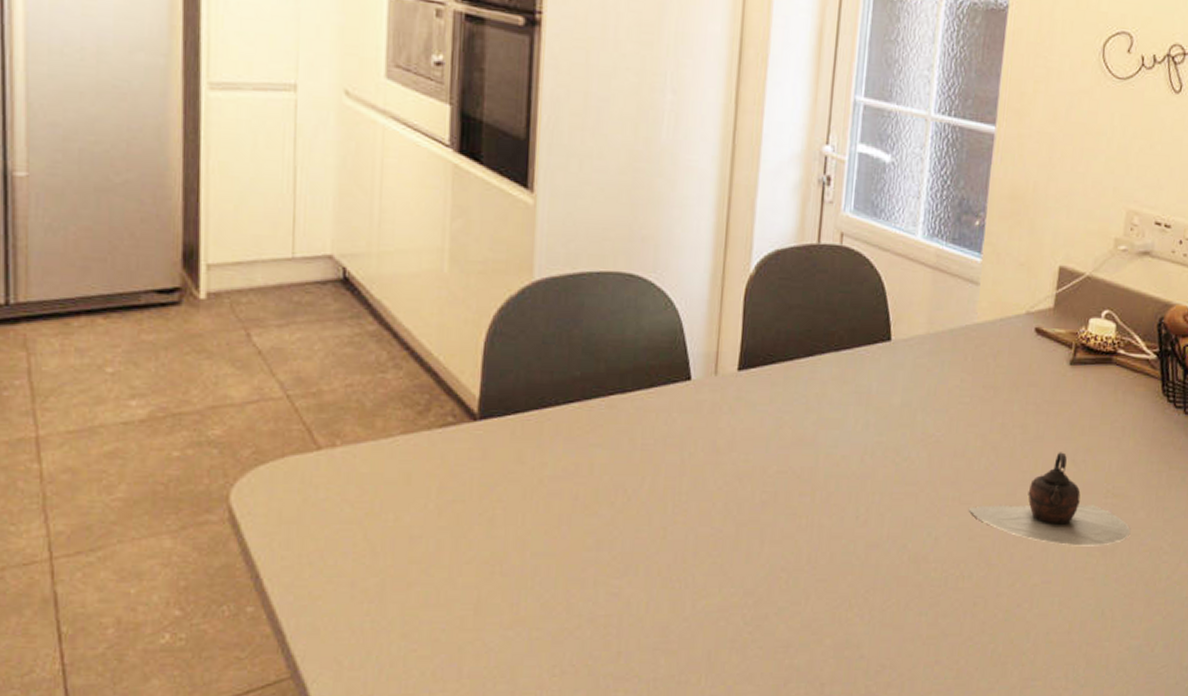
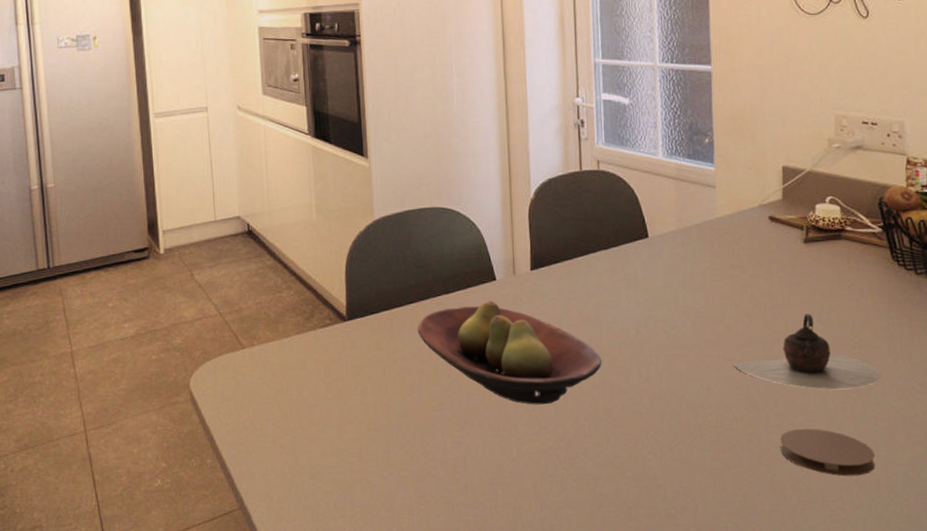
fruit bowl: none [576,407,814,549] -> present [417,301,602,405]
coaster: none [1008,591,1111,650] -> present [780,428,876,477]

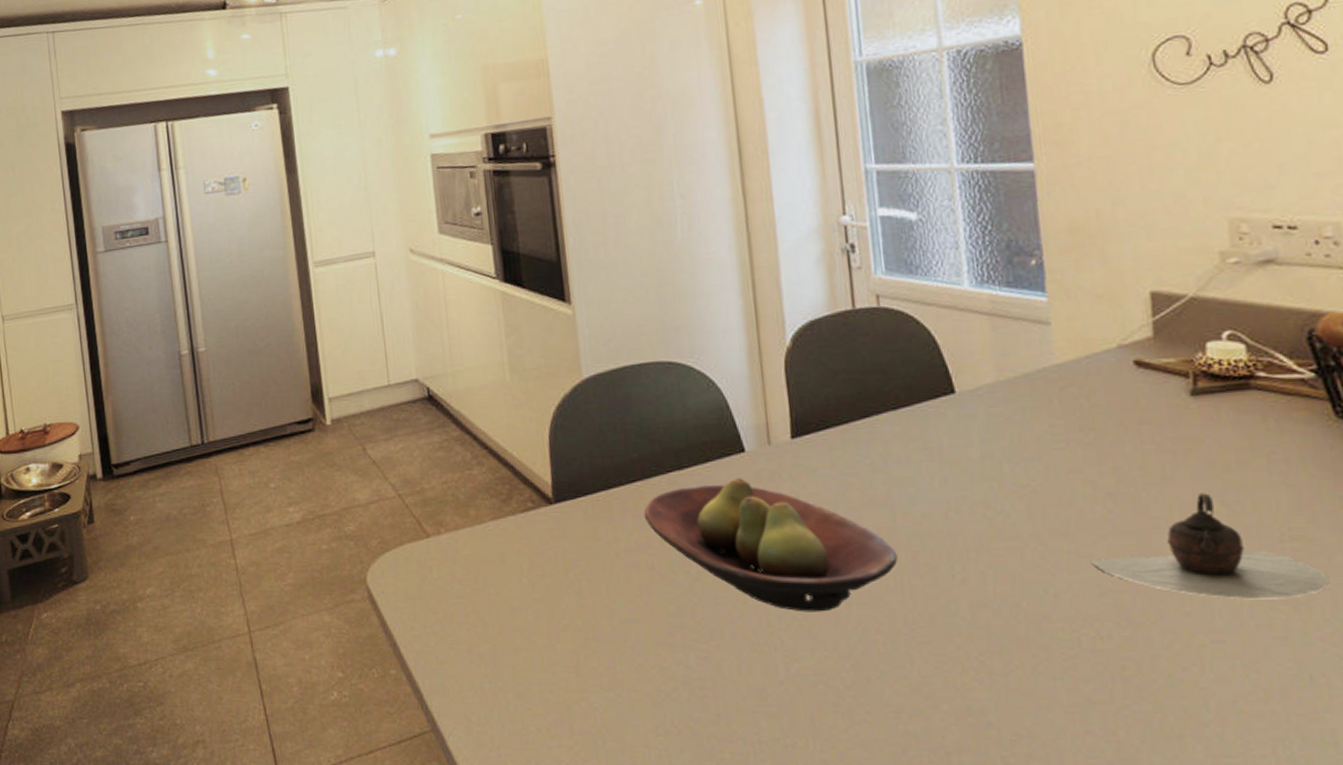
coaster: present [780,428,876,477] -> none [1170,652,1328,723]

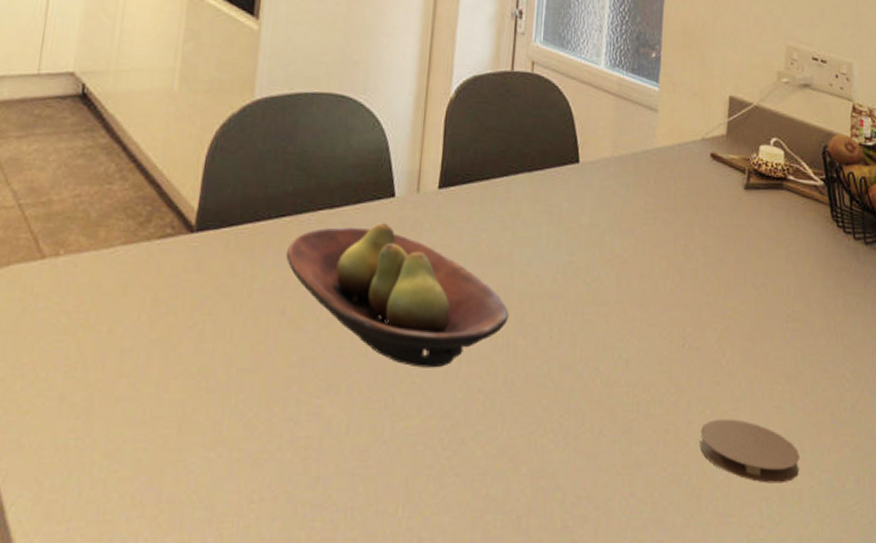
teapot: present [1090,493,1330,600] -> none [656,275,813,373]
coaster: none [1170,652,1328,723] -> present [699,419,801,484]

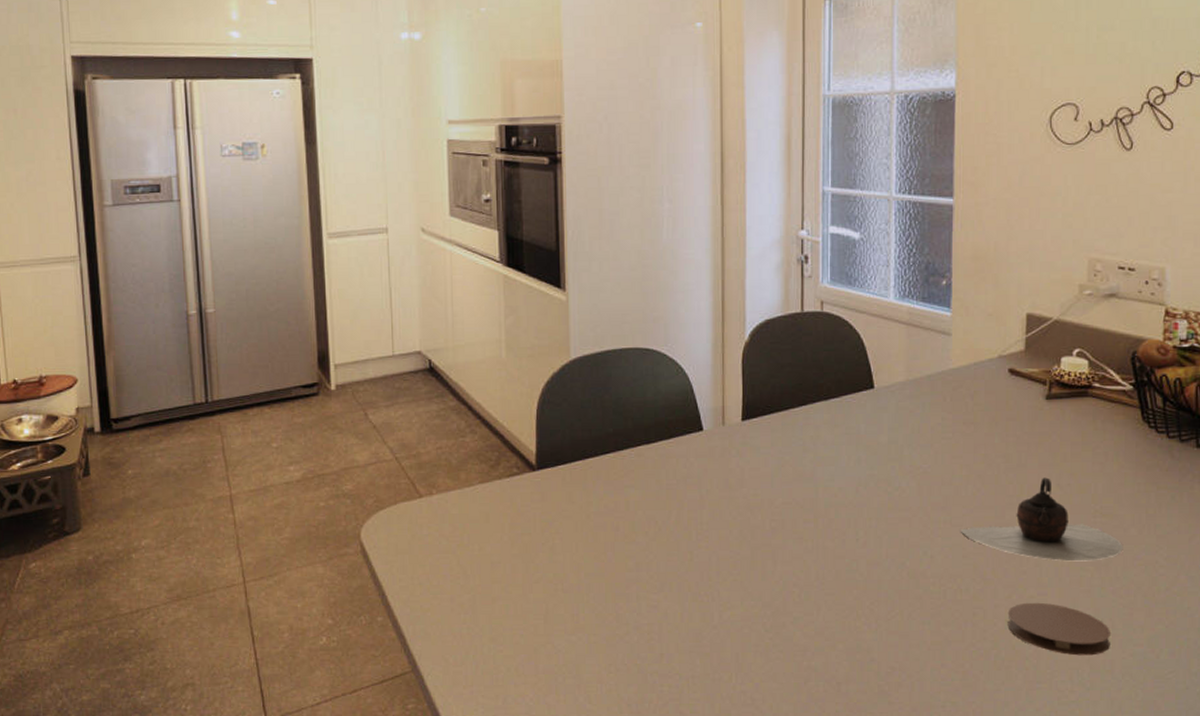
fruit bowl: present [285,223,509,368] -> none [613,453,816,568]
teapot: none [656,275,813,373] -> present [960,477,1123,562]

